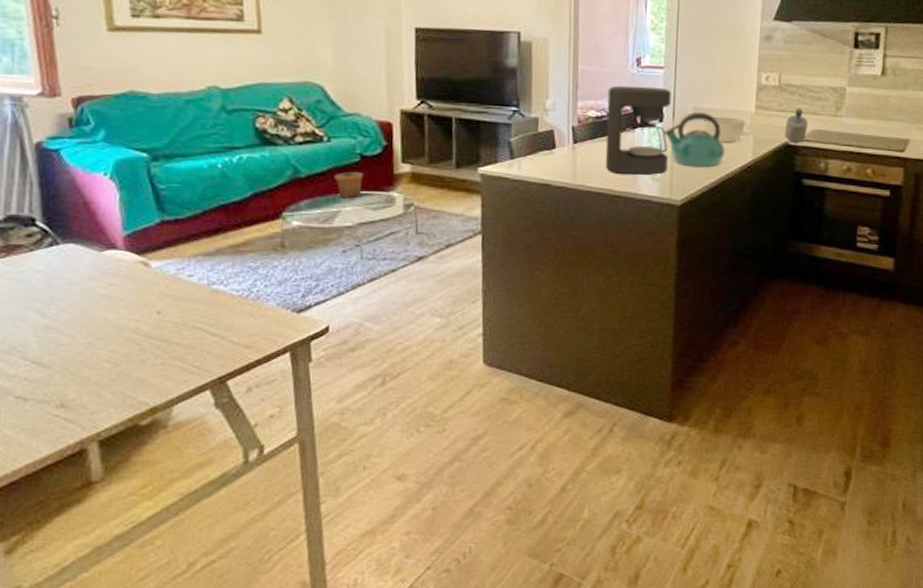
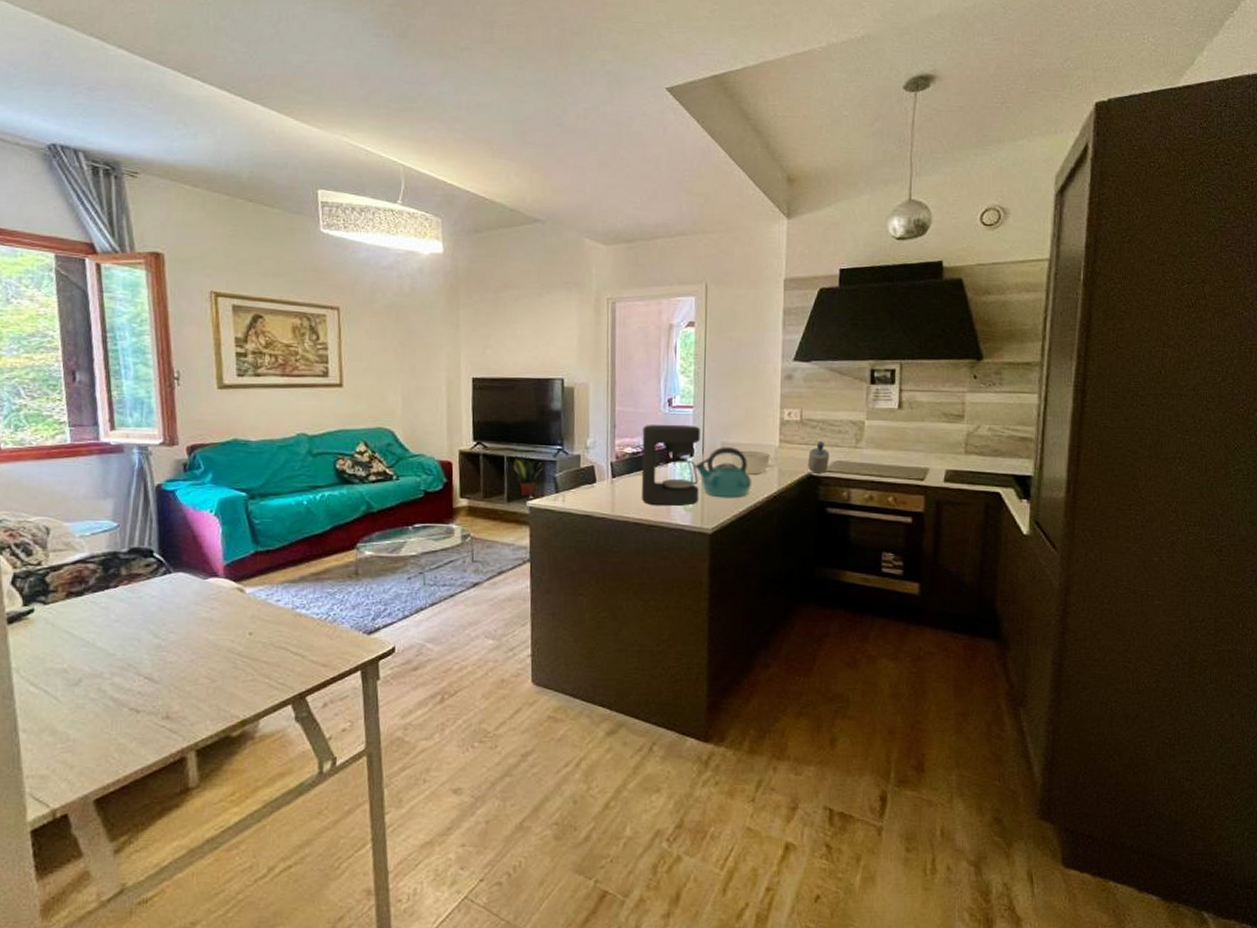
planter: present [334,171,364,199] -> none [402,506,427,531]
potted plant: none [462,117,497,163] -> present [513,455,543,497]

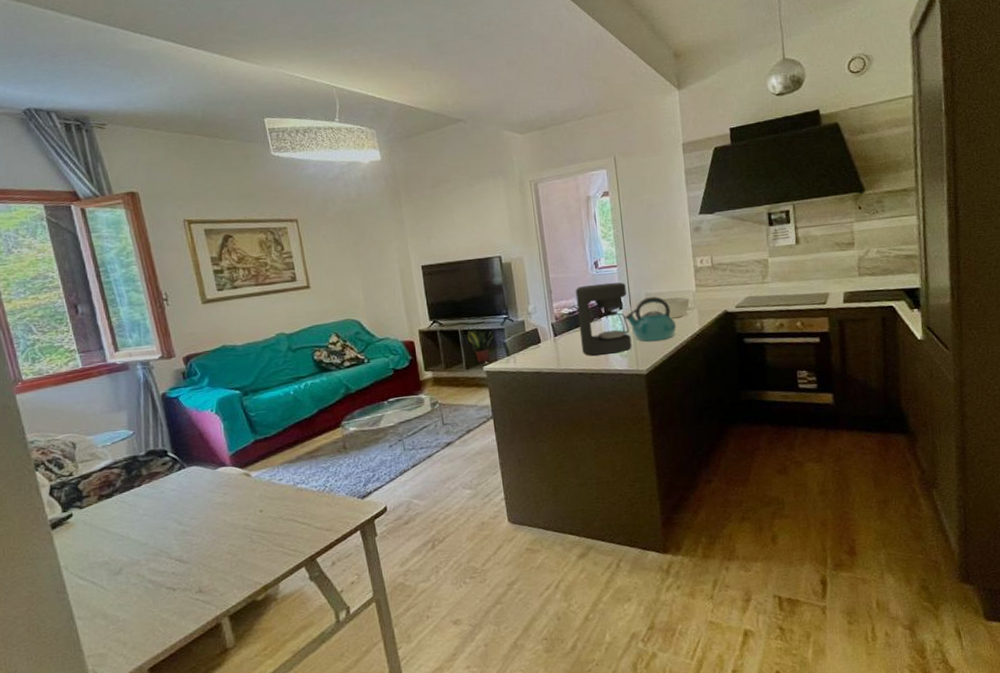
soap dispenser: present [807,441,829,473] -> none [722,281,741,310]

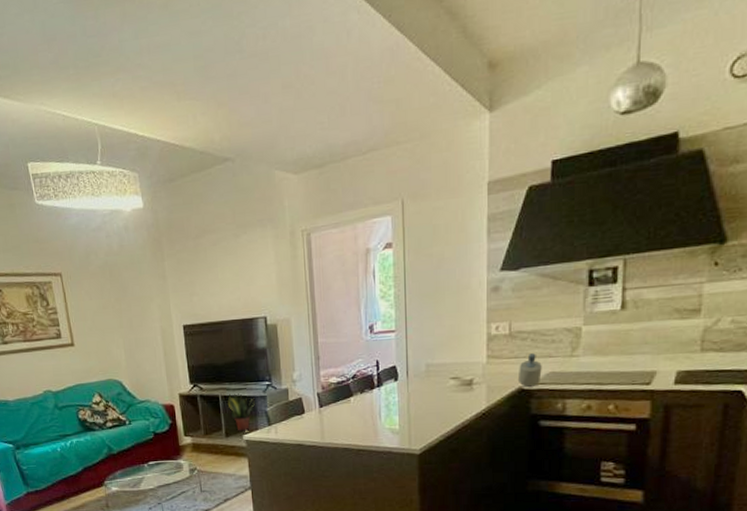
coffee maker: present [575,282,632,356] -> none [346,349,405,431]
kettle: present [625,296,677,342] -> none [400,367,460,419]
bowl: present [656,297,690,320] -> none [437,370,477,395]
soap dispenser: none [722,281,741,310] -> present [517,353,542,387]

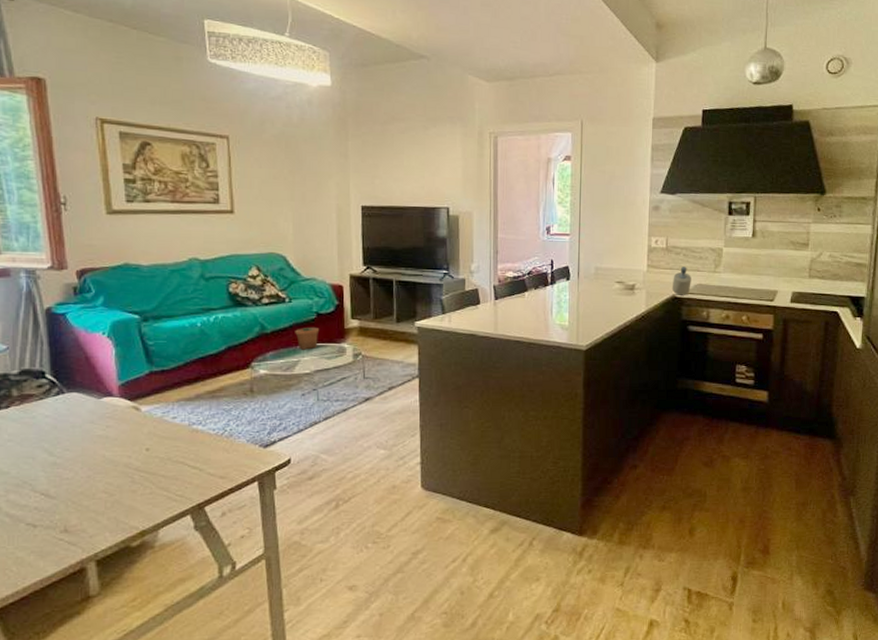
planter: none [137,446,158,468] -> present [295,327,320,350]
potted plant: present [227,393,255,431] -> none [401,279,430,318]

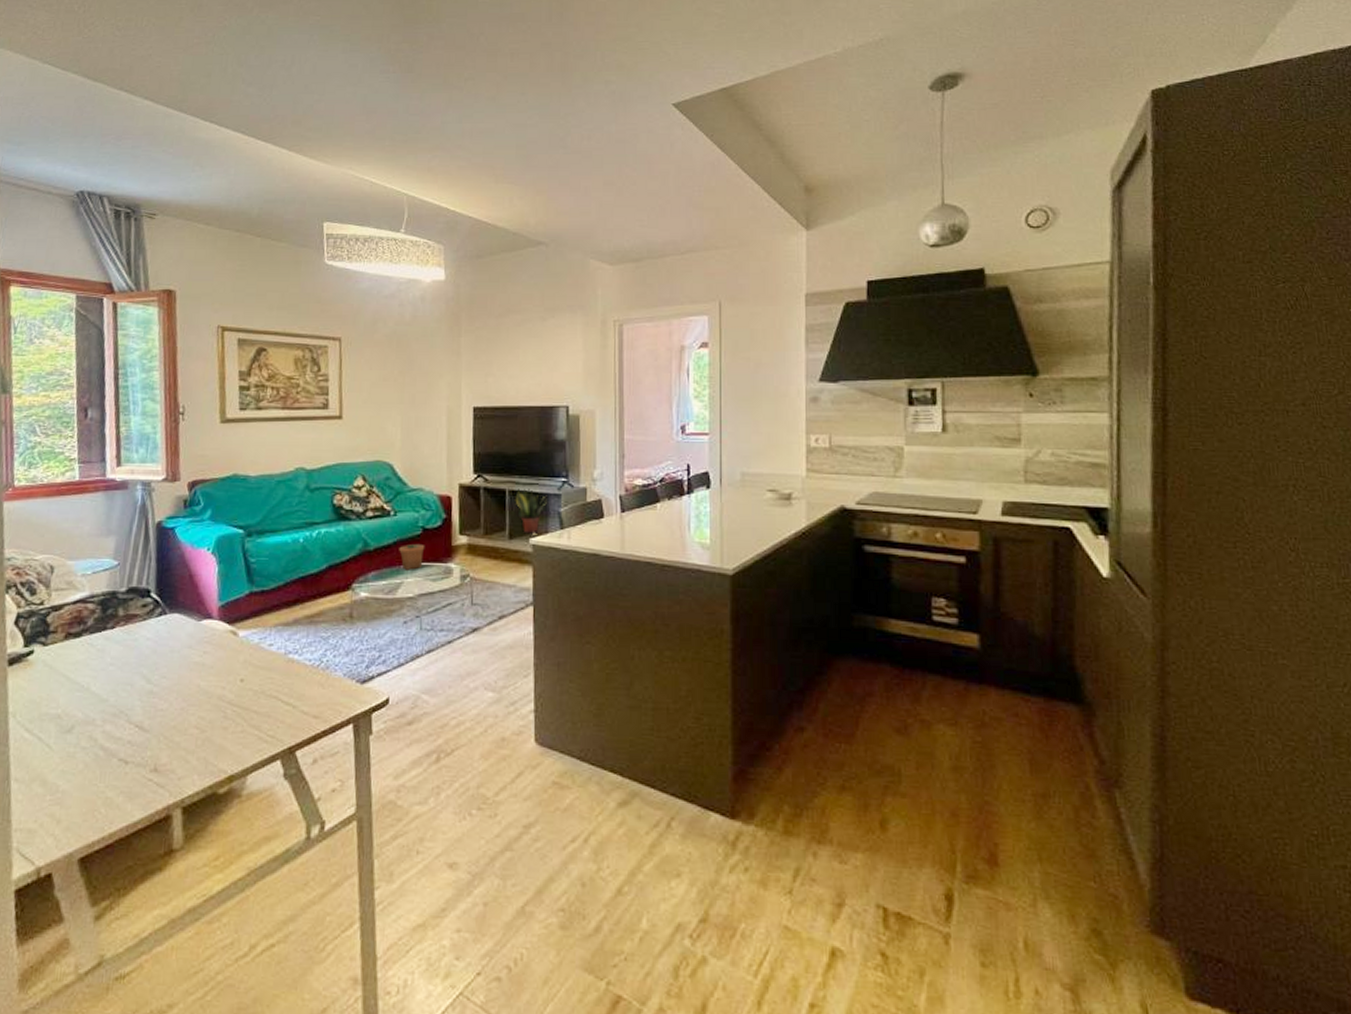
potted plant: none [401,279,430,318] -> present [515,489,547,534]
soap dispenser: present [671,266,691,295] -> none [839,470,865,506]

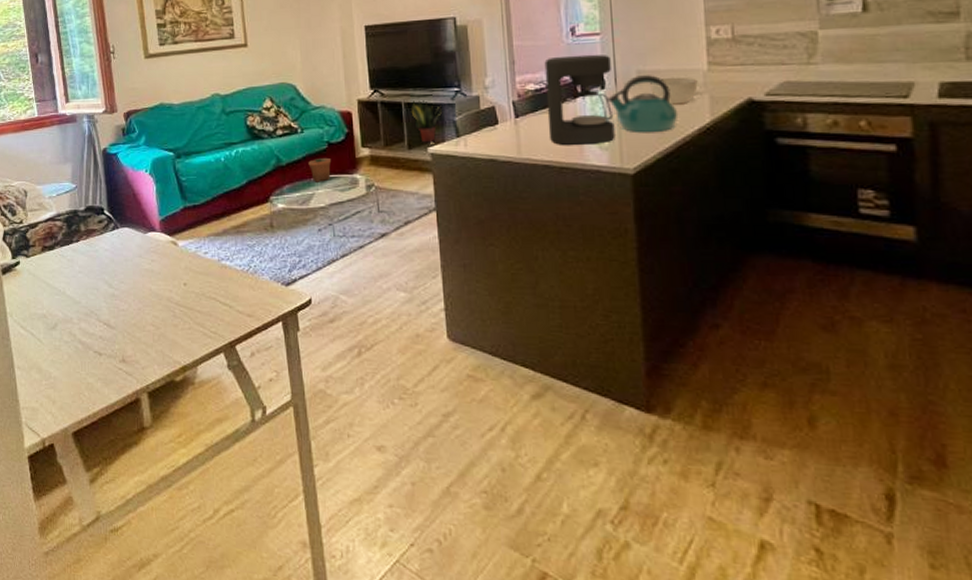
coffee maker: none [653,453,717,543] -> present [544,54,615,145]
kettle: none [713,476,777,535] -> present [608,74,679,134]
bowl: none [753,482,797,510] -> present [650,78,698,106]

